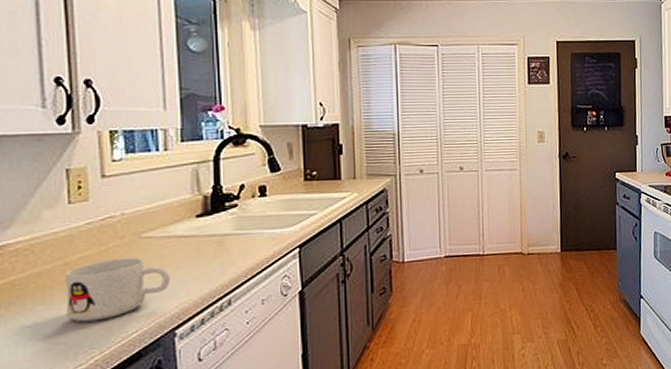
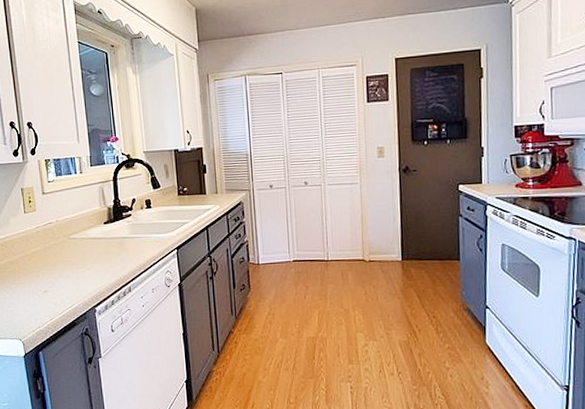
mug: present [66,257,171,323] -> none [26,253,90,298]

